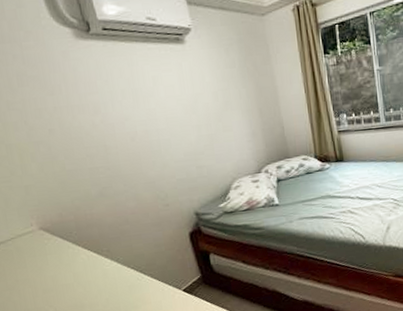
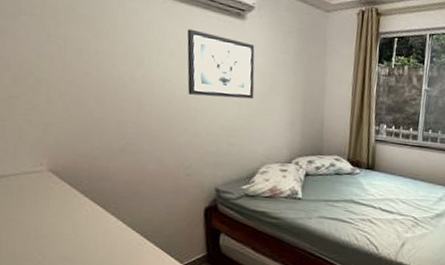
wall art: none [132,65,210,128] -> present [187,28,255,100]

